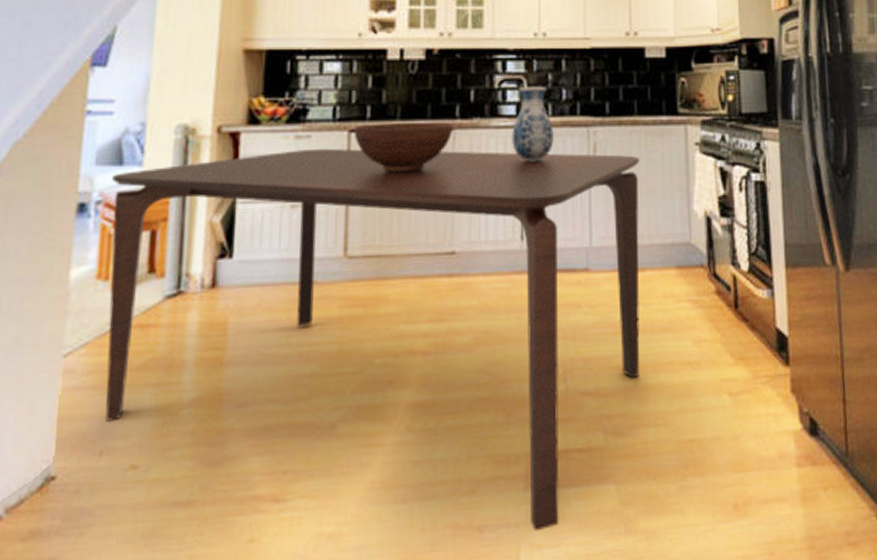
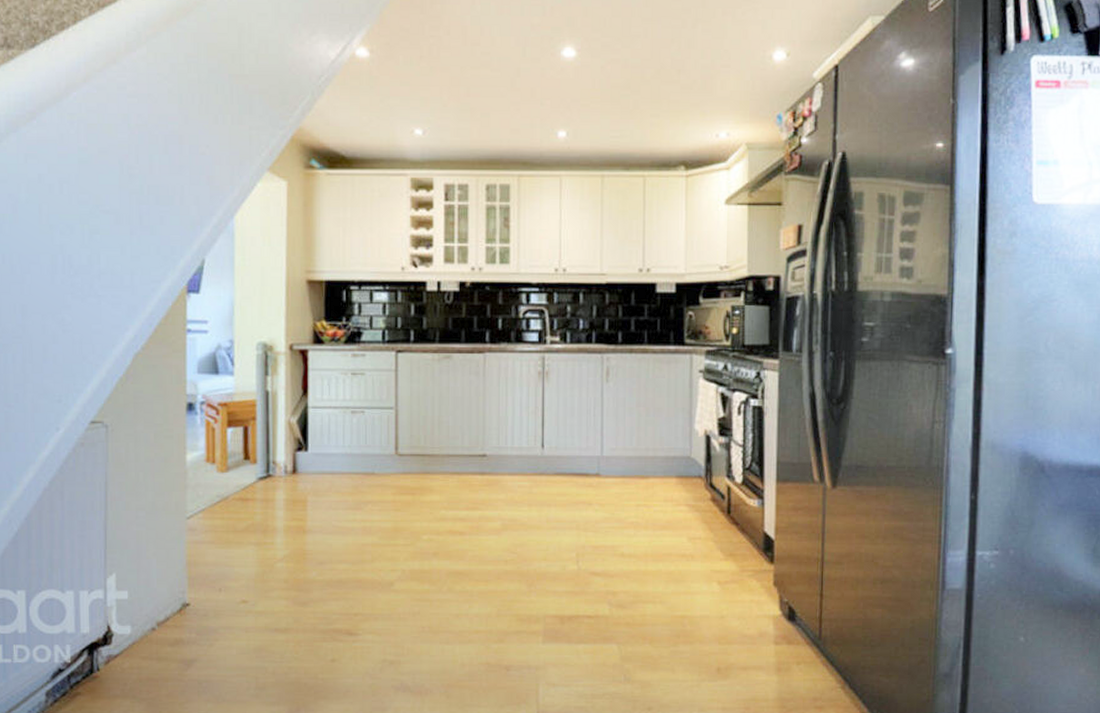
dining table: present [105,148,640,532] -> none [211,365,648,674]
fruit bowl: present [354,122,454,173] -> none [400,346,484,388]
vase: present [512,86,555,162] -> none [534,316,572,382]

